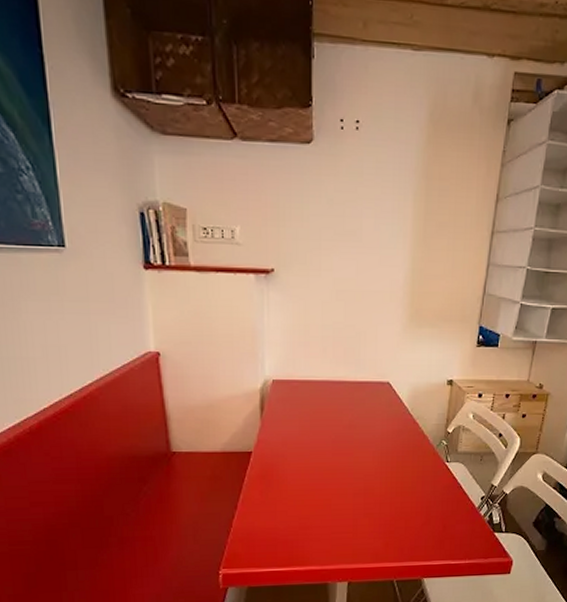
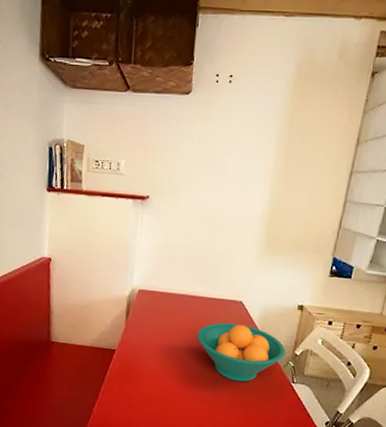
fruit bowl: none [343,407,438,469] -> present [196,322,286,382]

